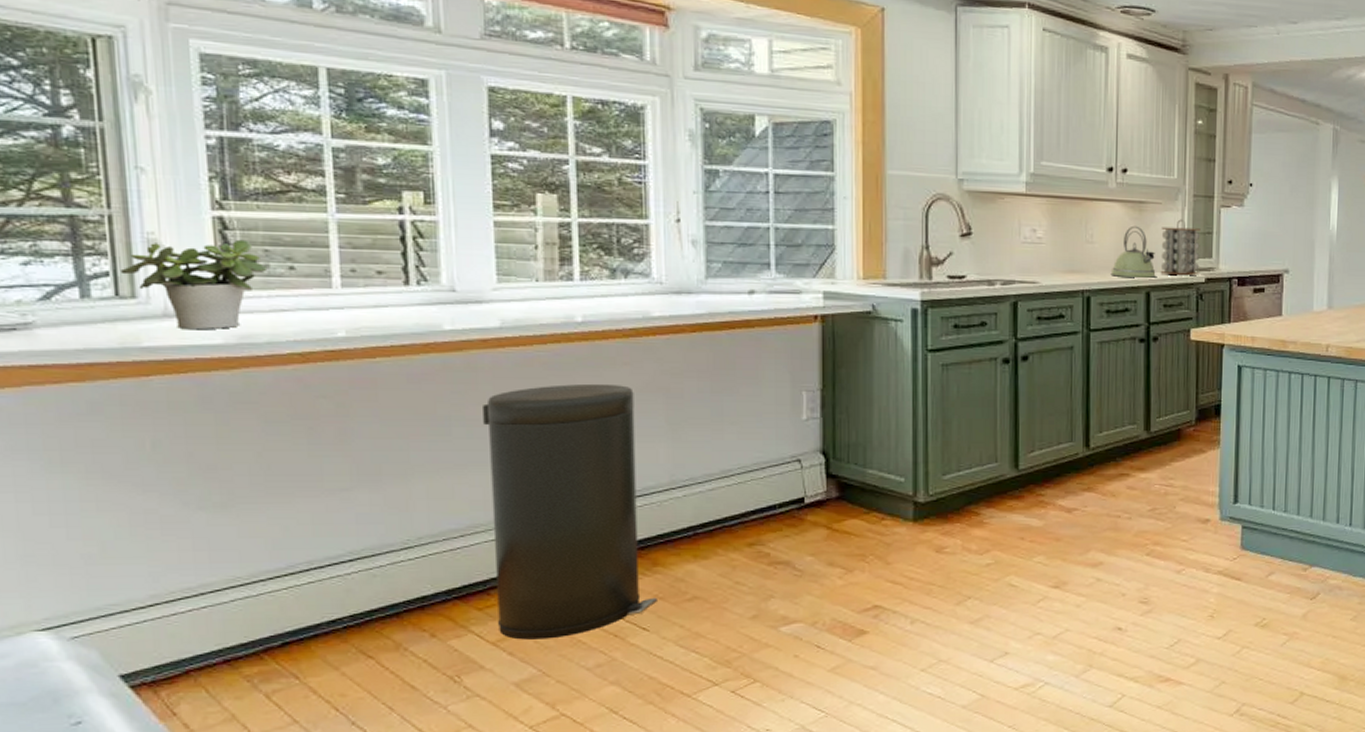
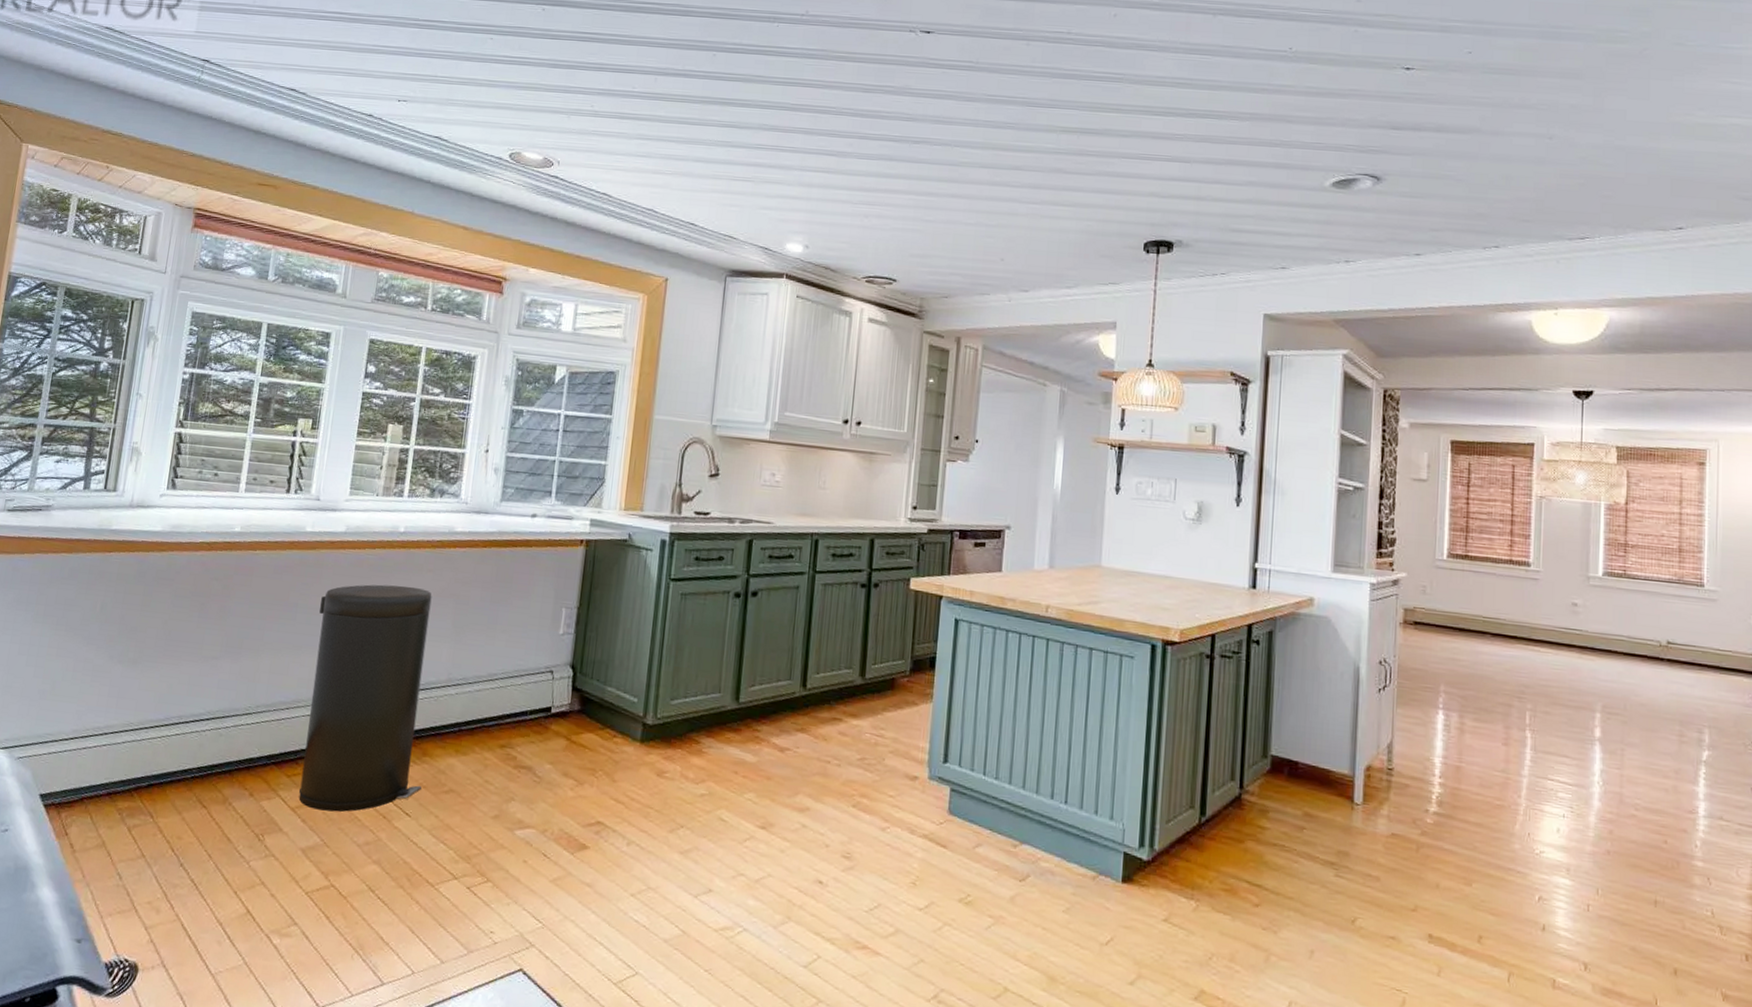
potted plant: present [119,239,268,330] -> none [111,450,201,520]
kettle: present [1110,225,1156,279] -> none [838,474,881,526]
spice rack: present [1160,219,1201,276] -> none [885,471,926,526]

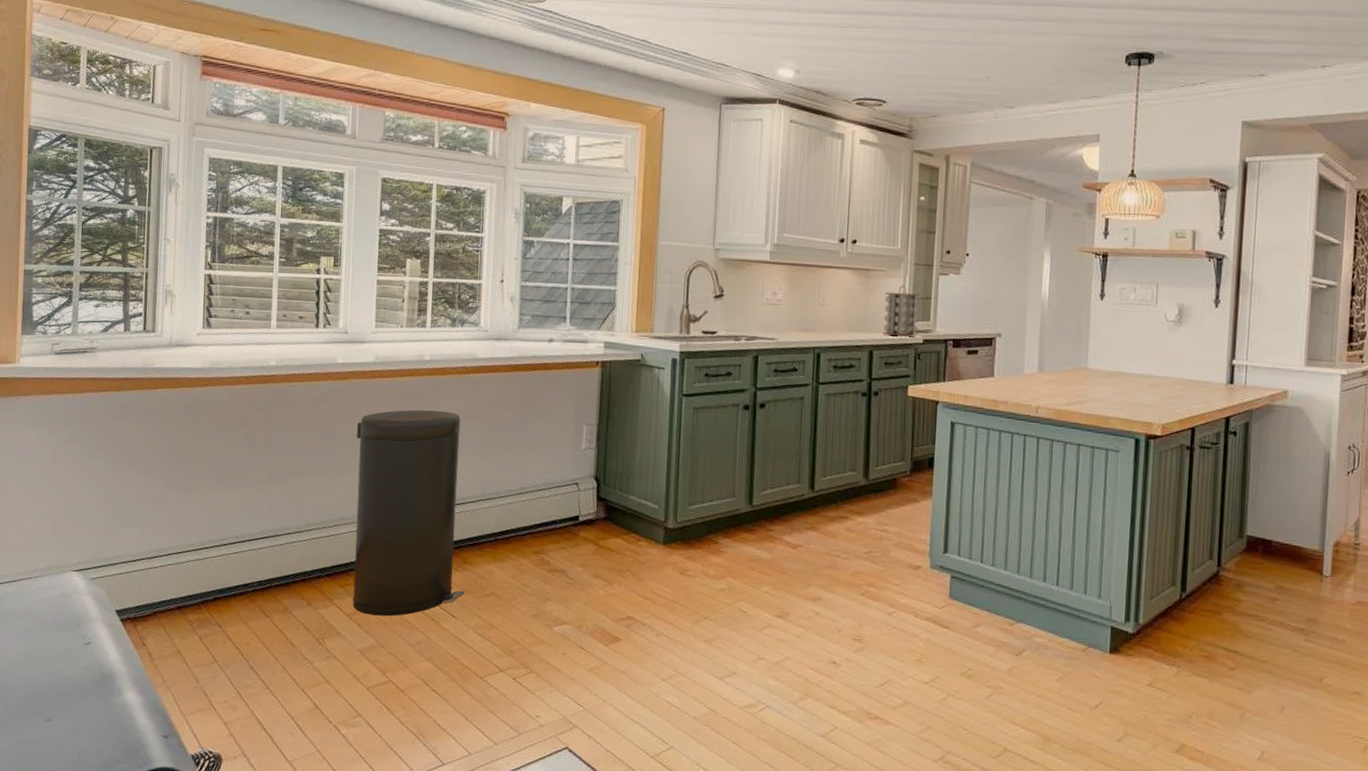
spice rack: none [885,471,926,526] -> present [882,285,920,337]

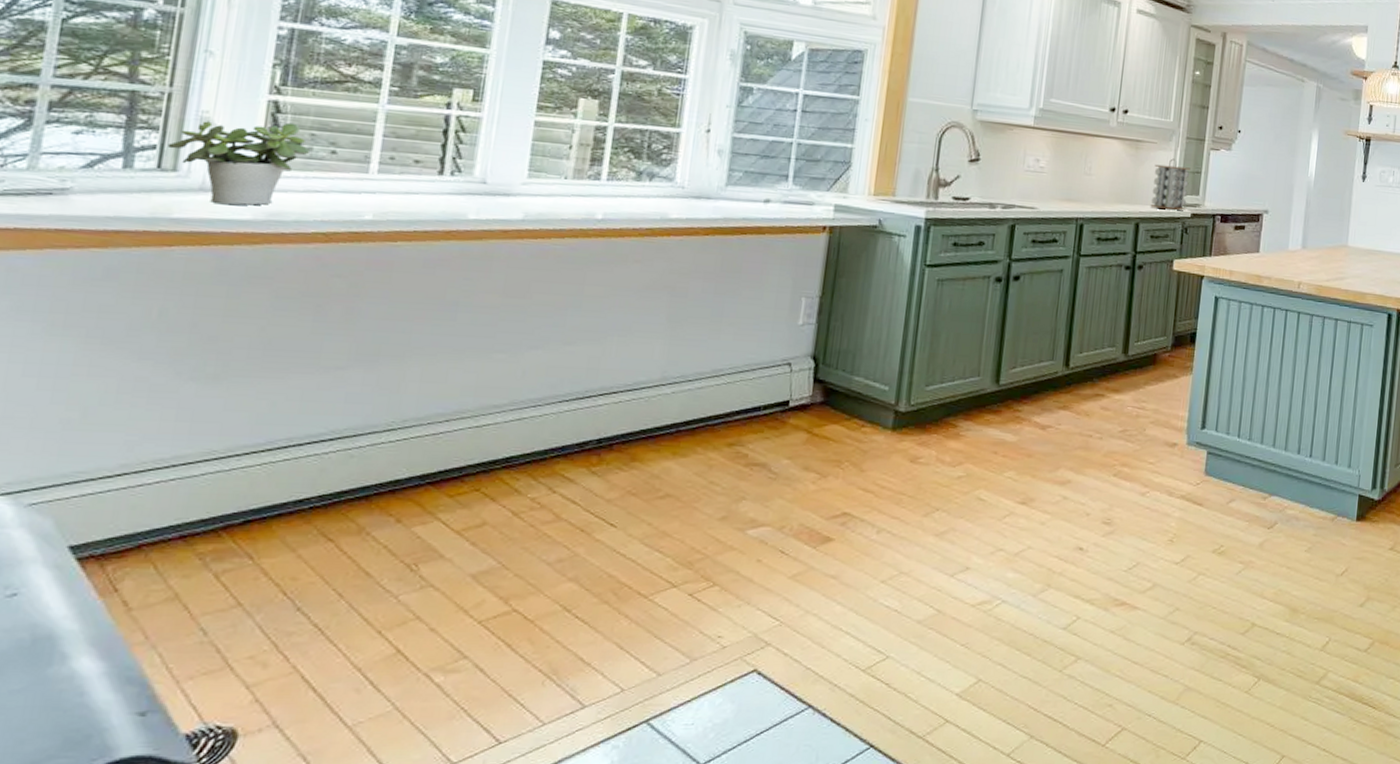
potted plant: none [148,291,234,357] -> present [167,121,311,206]
pedal bin: present [353,409,464,616] -> none [466,277,641,530]

